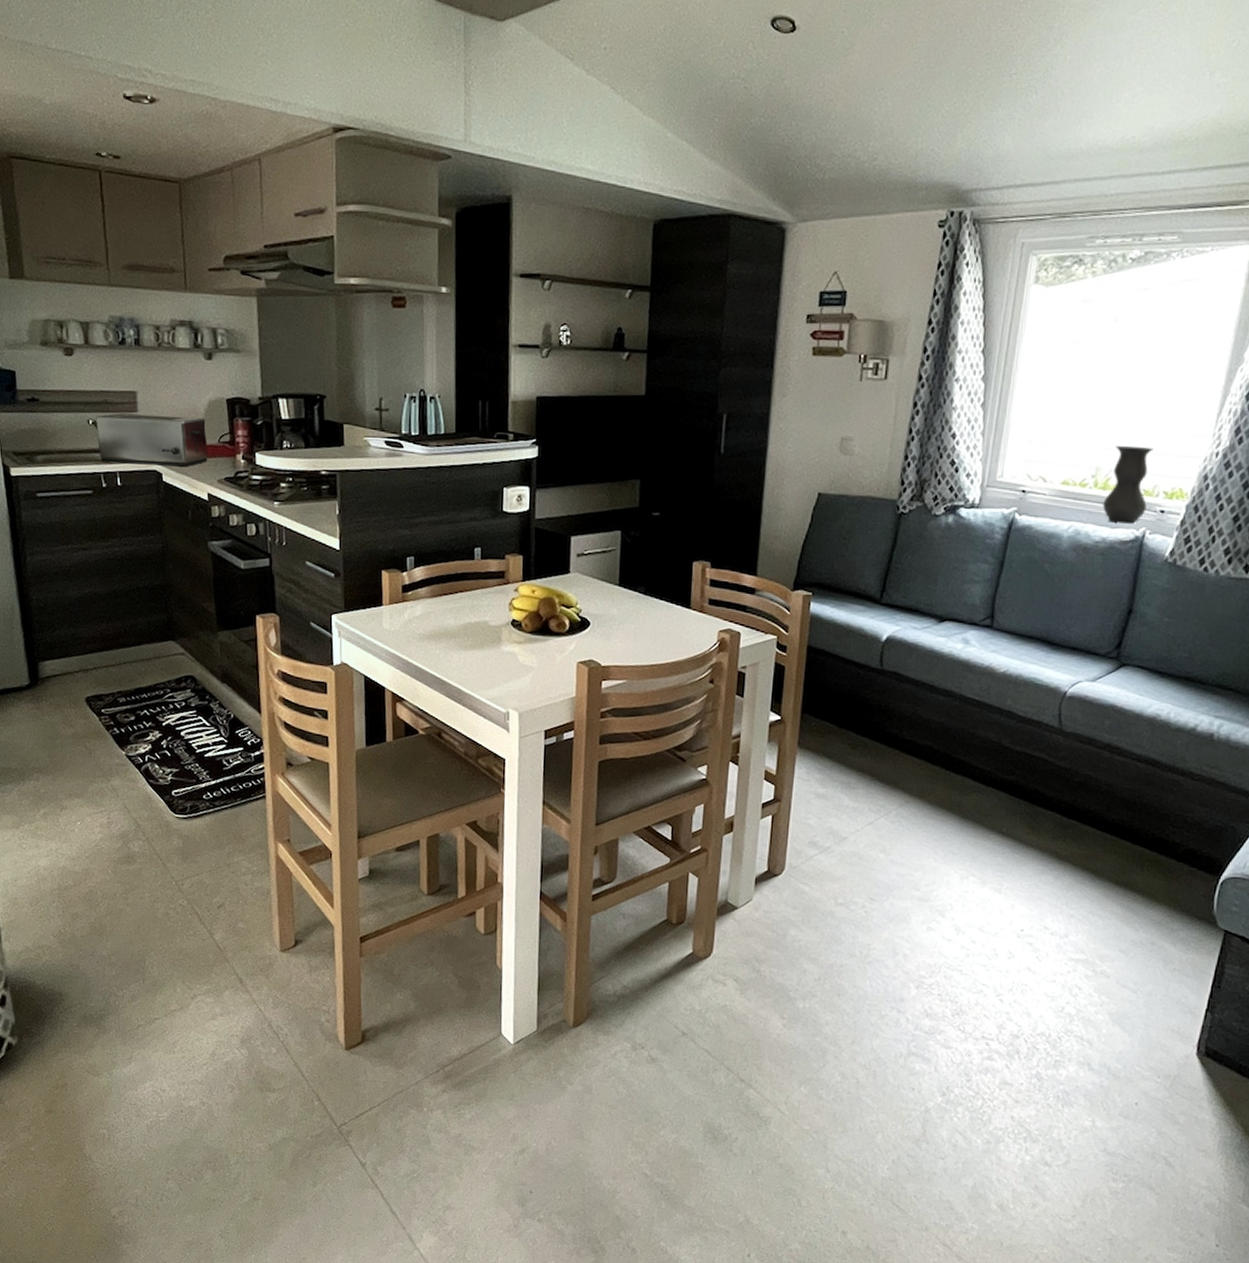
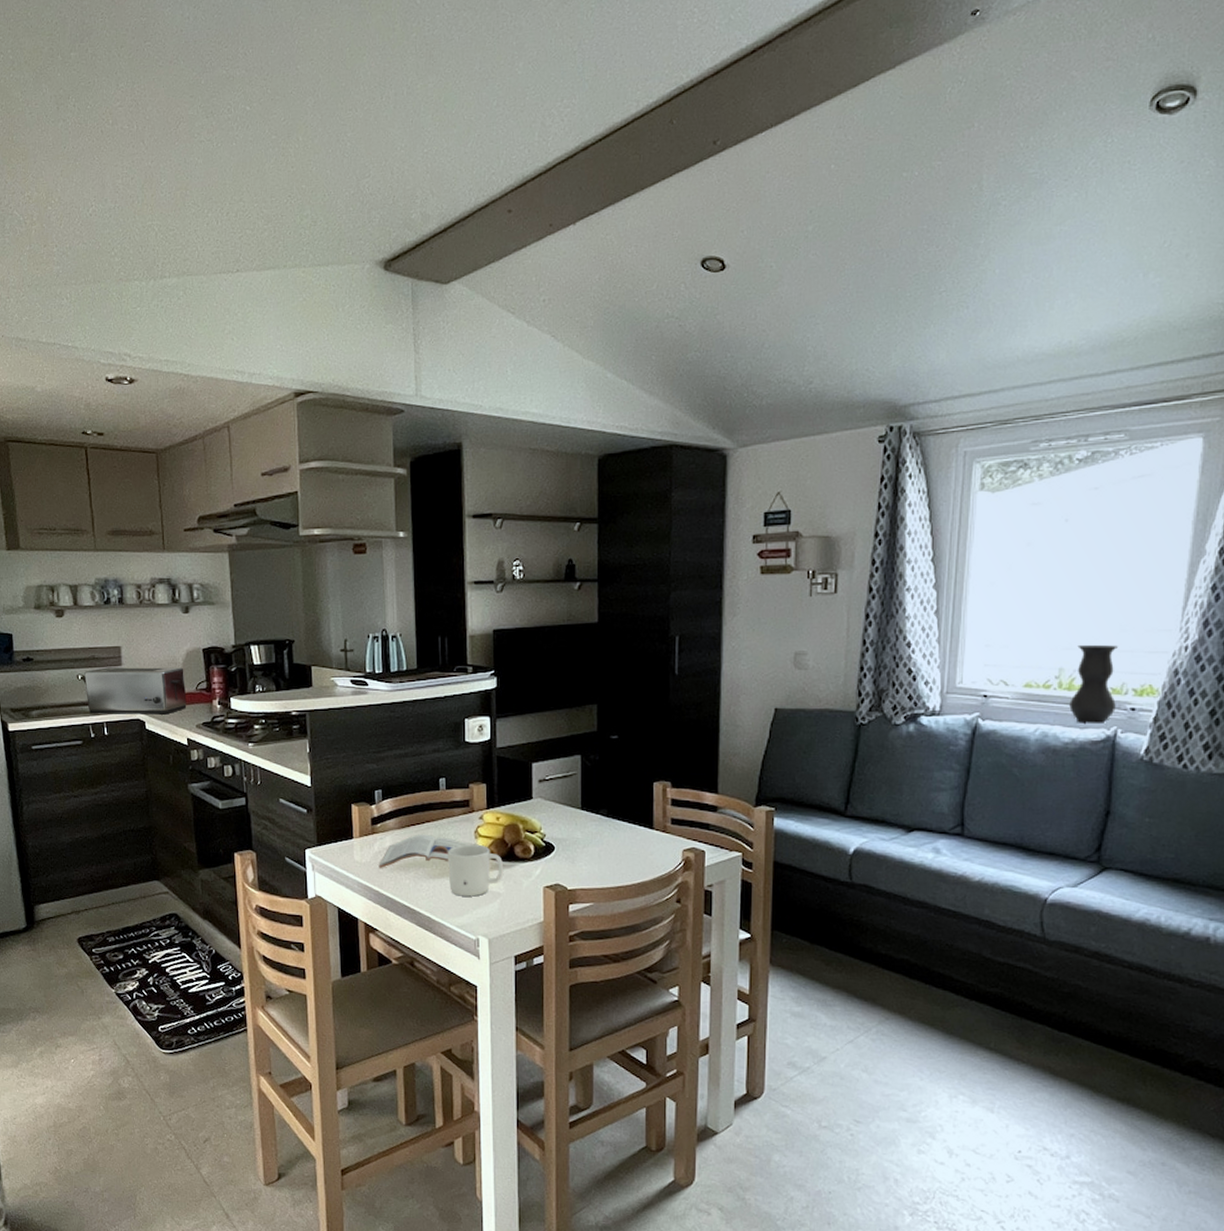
magazine: none [408,603,513,637] -> present [378,834,479,868]
mug: none [479,616,538,670] -> present [447,844,504,897]

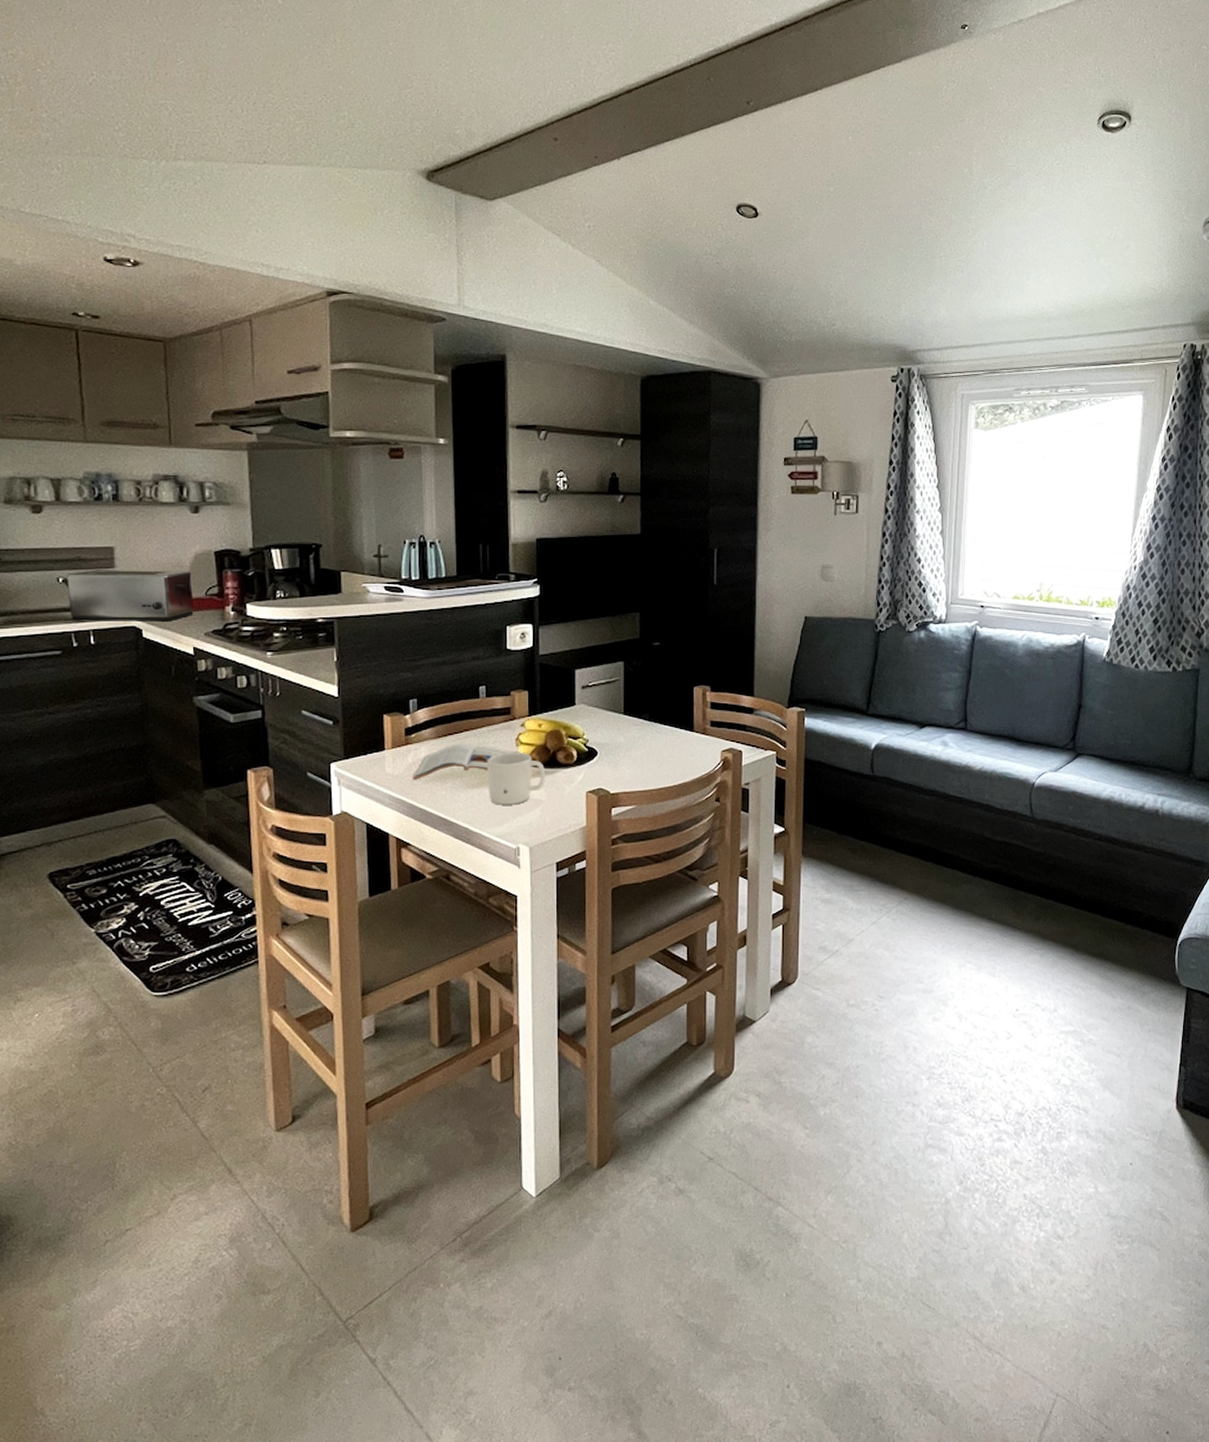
vase: present [1069,644,1118,723] -> none [1048,563,1084,630]

